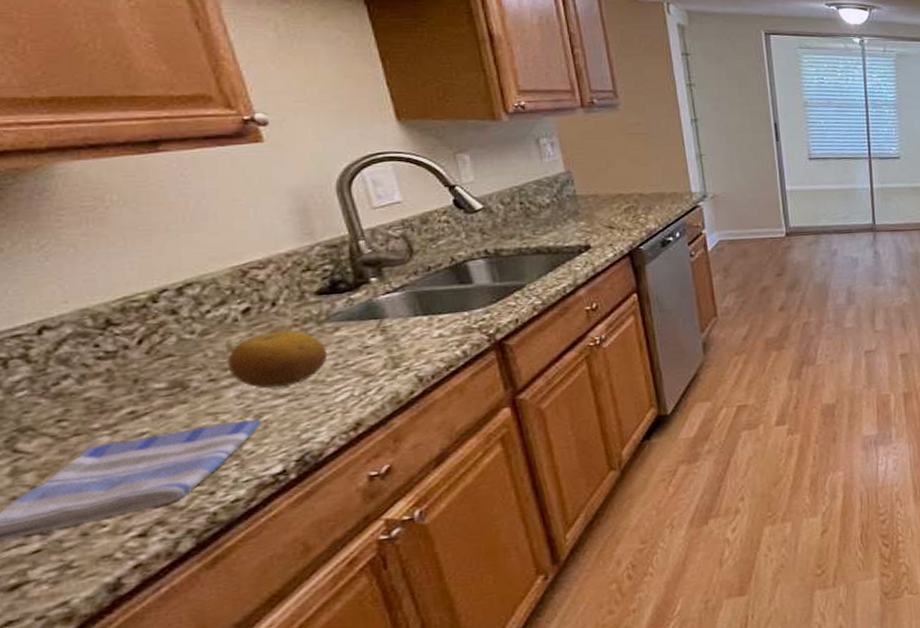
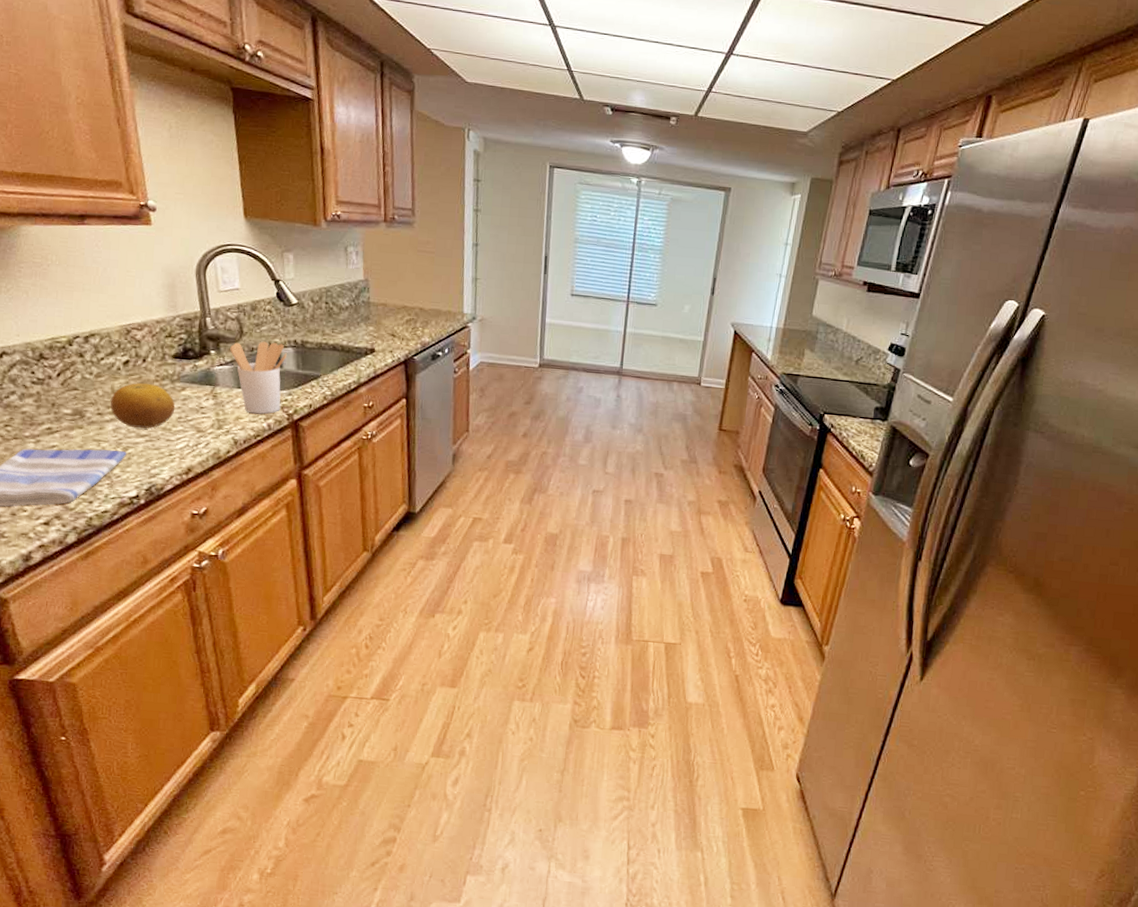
utensil holder: none [398,256,477,343] -> present [230,341,287,414]

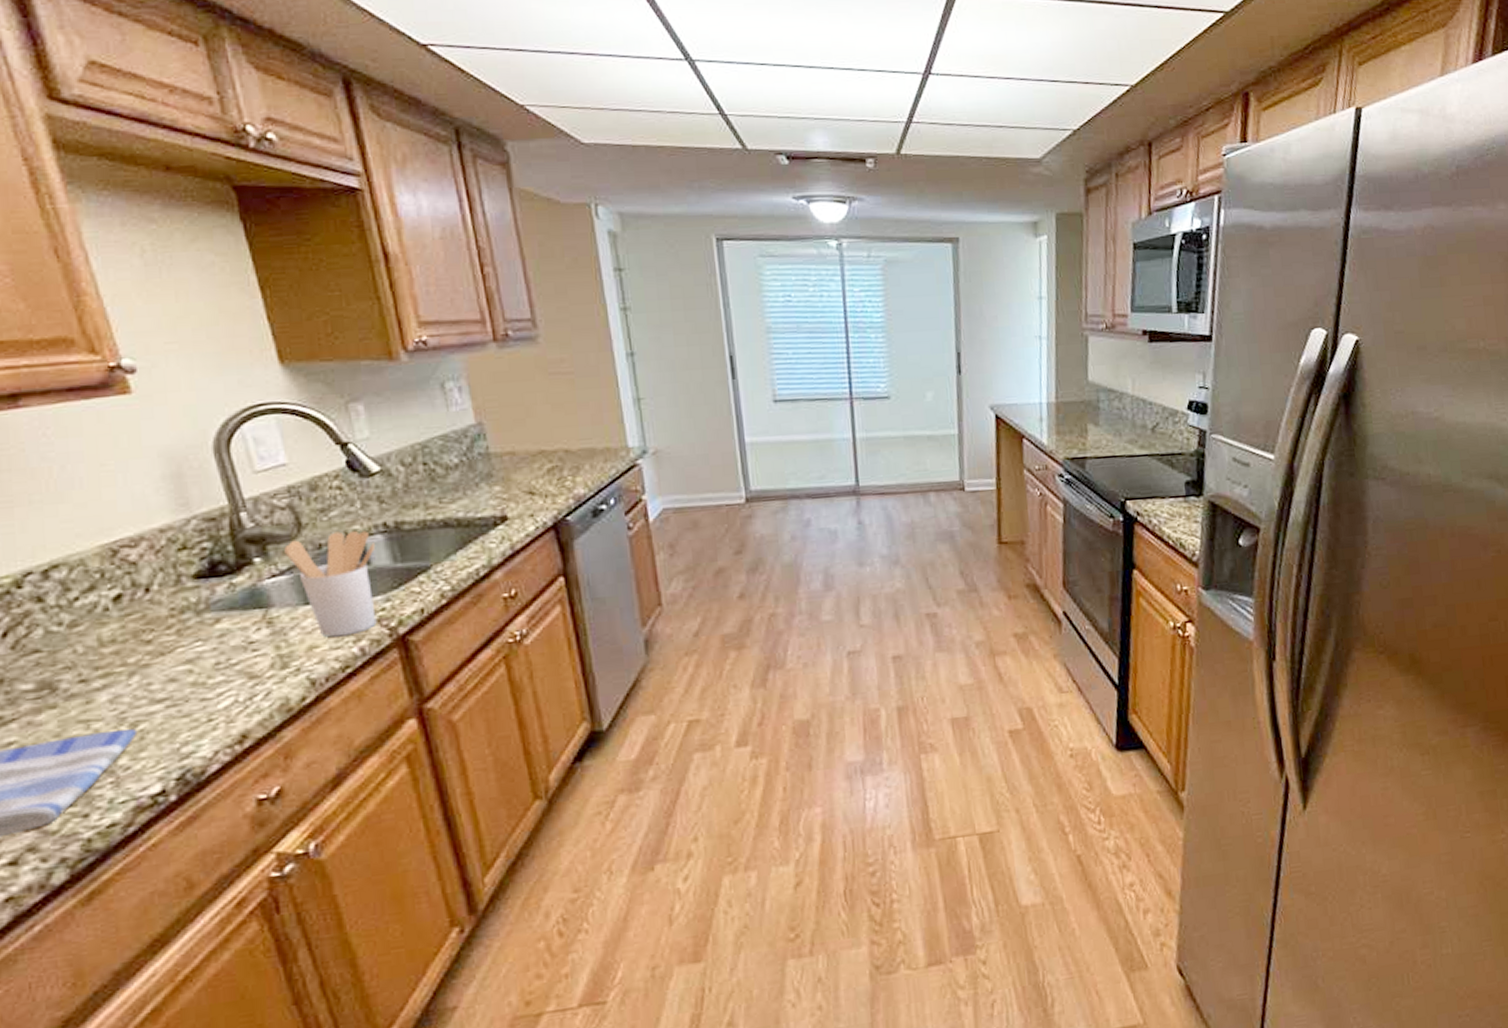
fruit: present [111,383,175,429] -> none [99,622,208,691]

